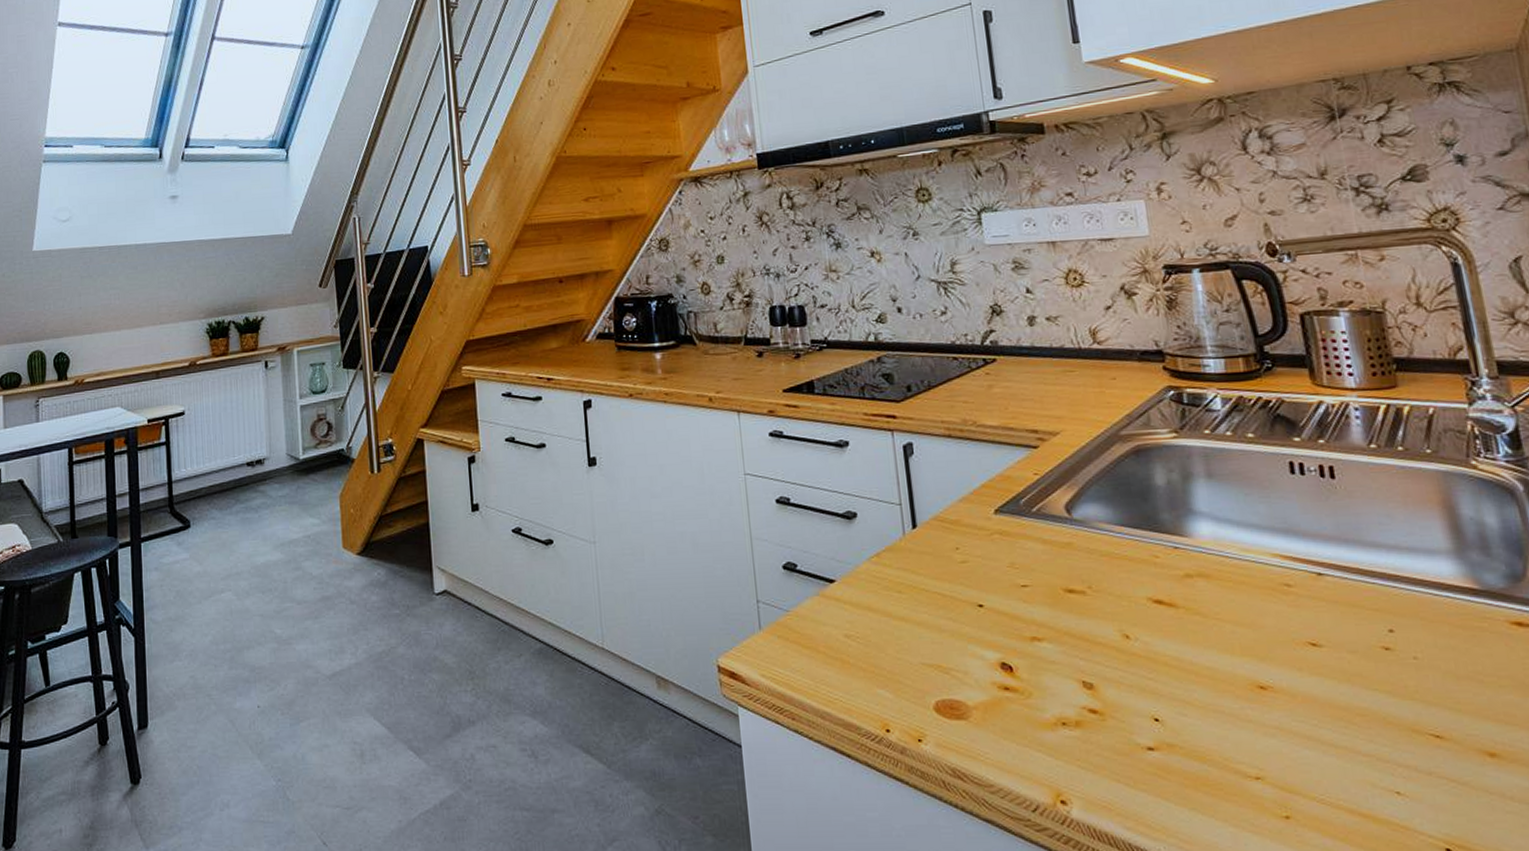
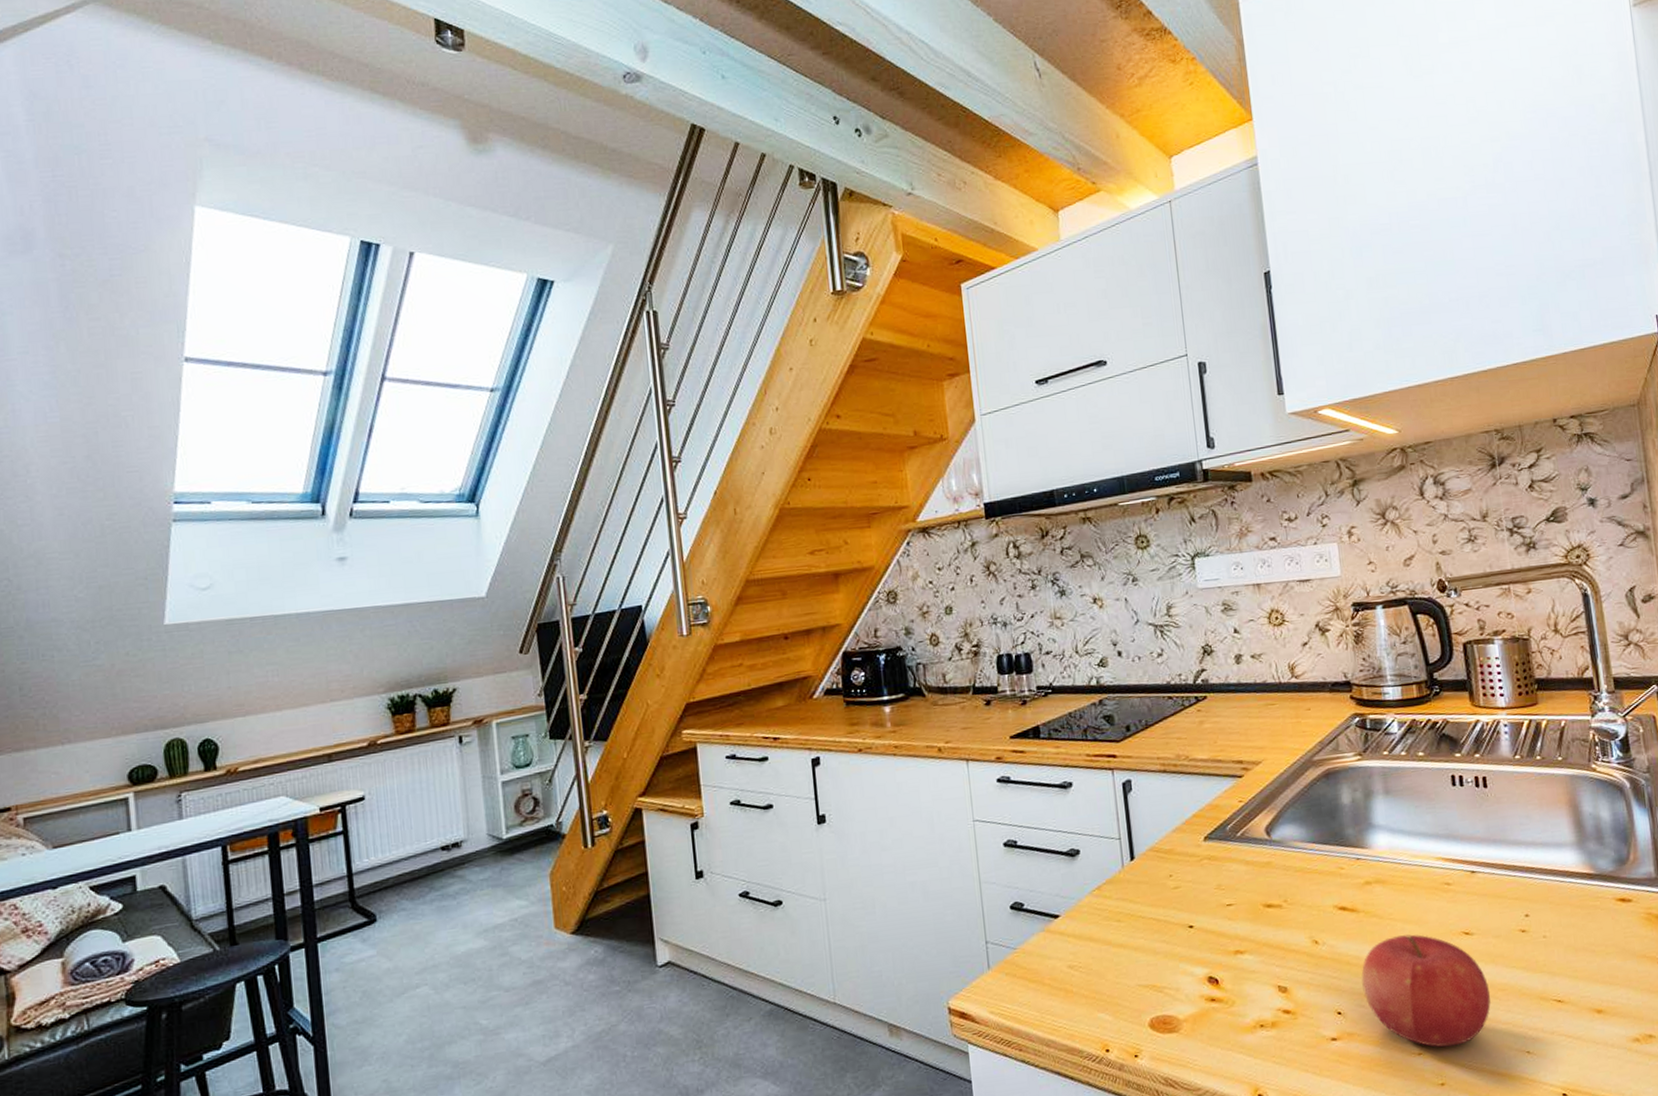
fruit: none [1182,639,1347,774] -> present [1361,934,1491,1048]

